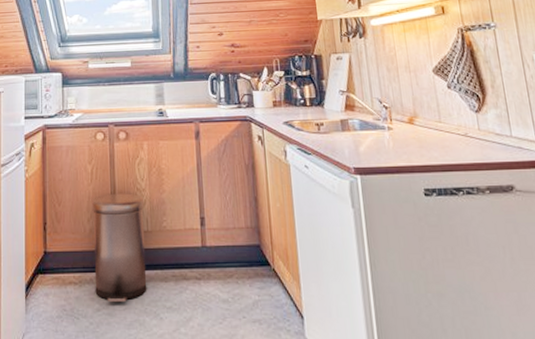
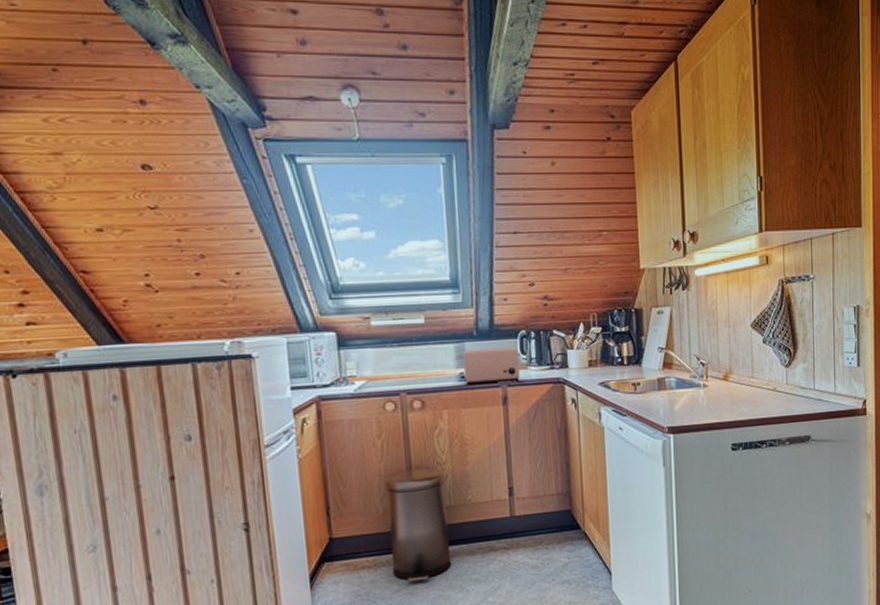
toaster: none [161,87,212,120] -> present [462,346,521,385]

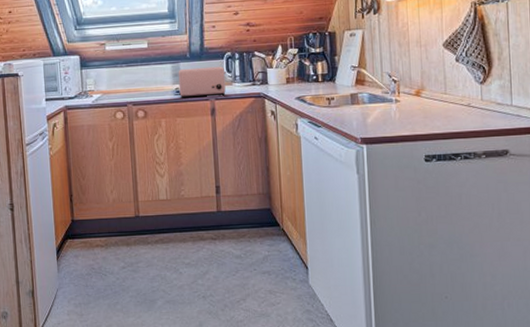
pedal bin: present [384,467,452,582] -> none [114,166,168,261]

